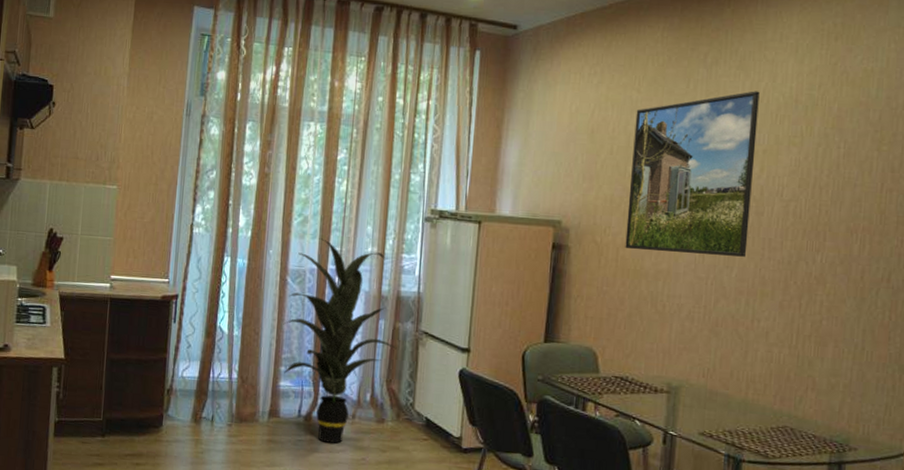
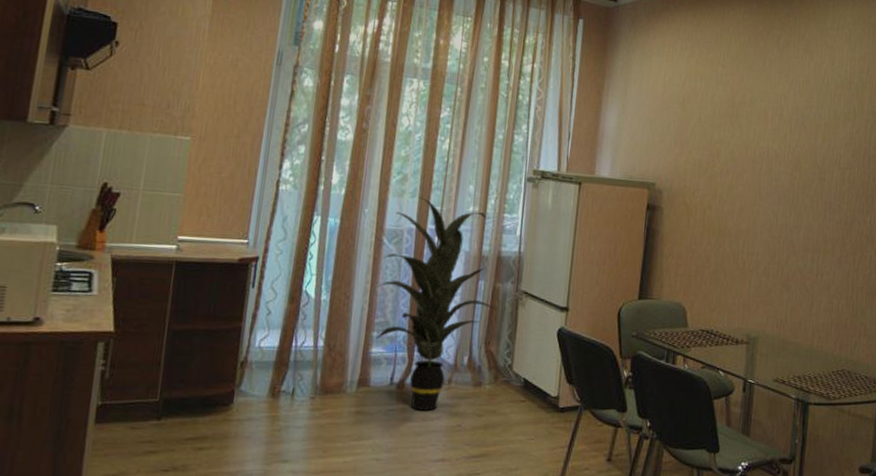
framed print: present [625,91,760,257] -> none [711,71,822,218]

